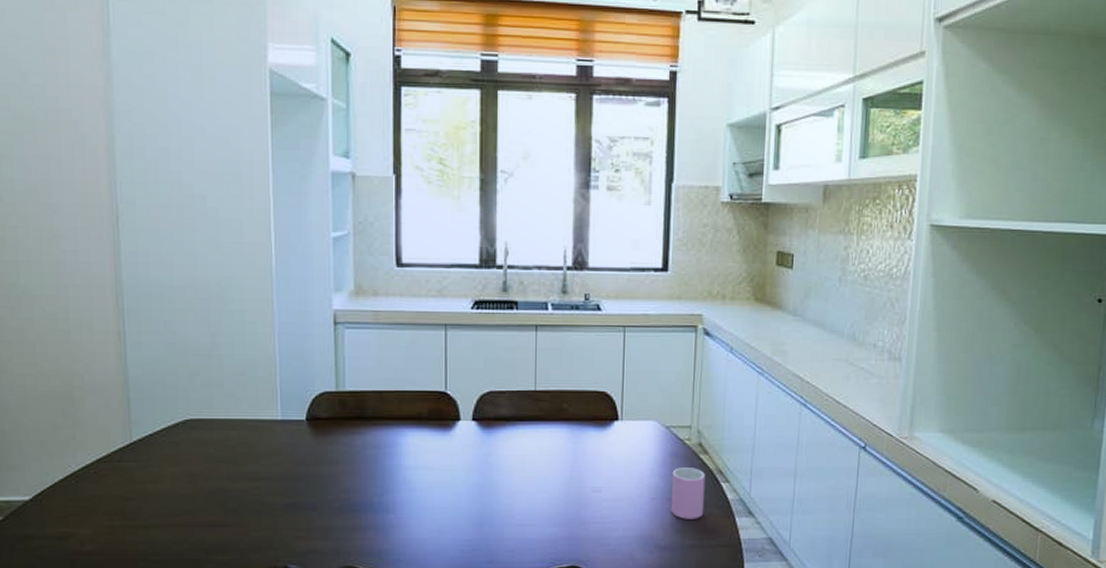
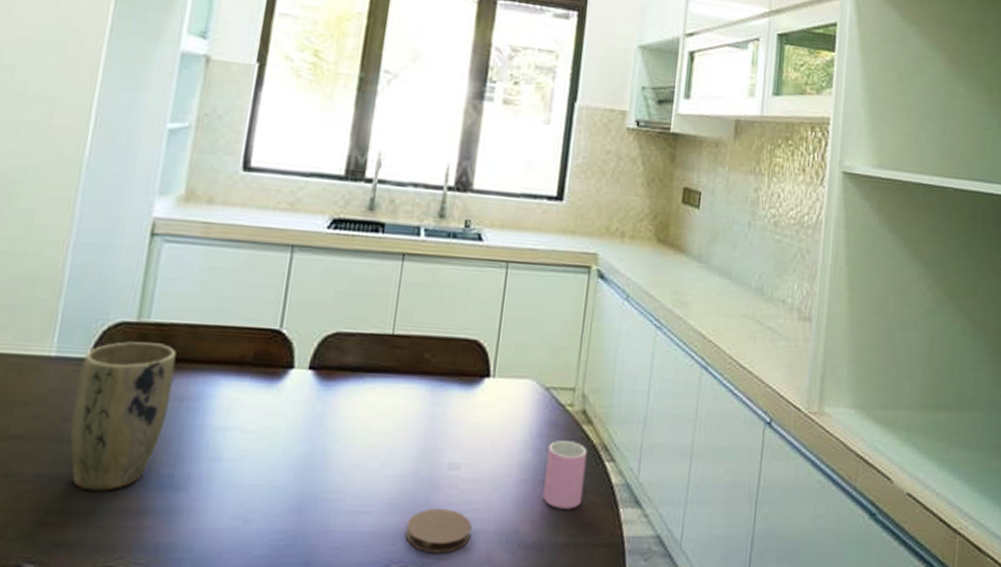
plant pot: none [302,406,371,514] -> present [69,341,177,491]
coaster: none [563,520,616,554] -> present [405,507,472,554]

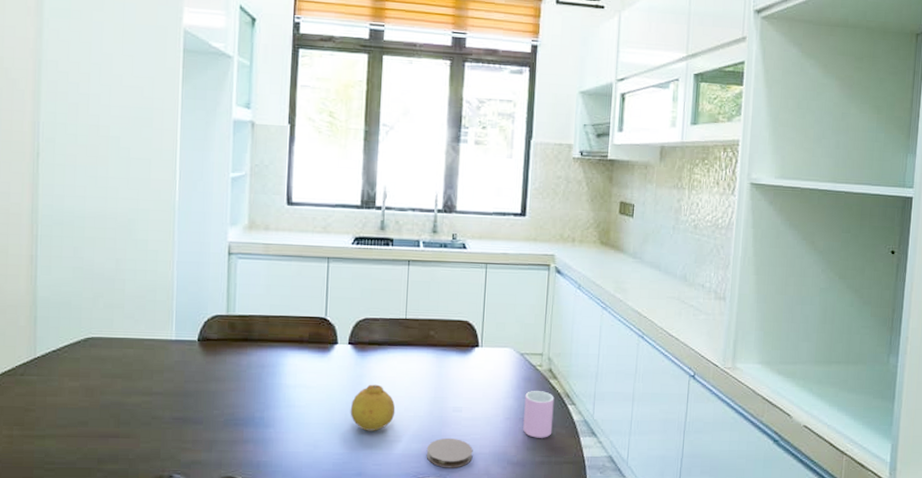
plant pot: present [69,341,177,491] -> none [192,328,257,428]
fruit: none [301,428,368,498] -> present [350,384,396,431]

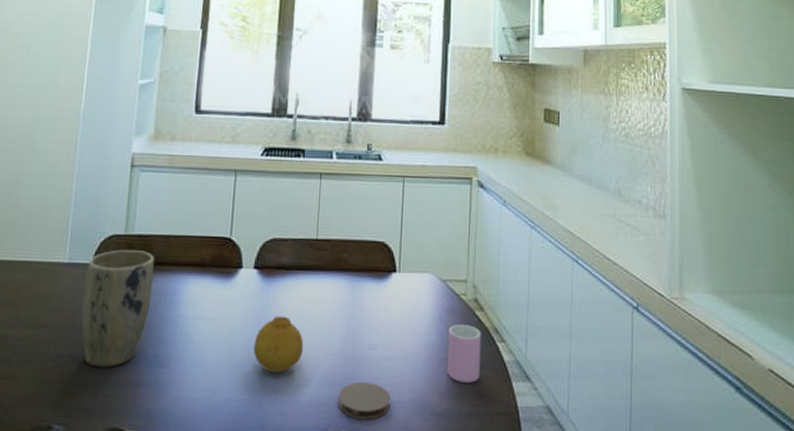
plant pot: none [192,328,257,428] -> present [81,250,155,368]

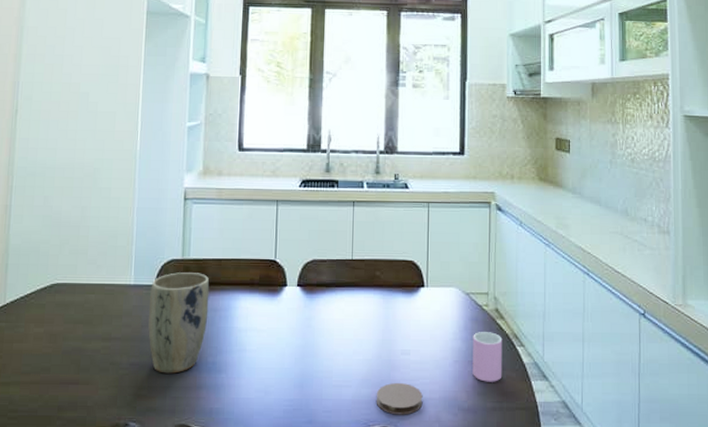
fruit: present [253,316,304,373] -> none [300,327,344,376]

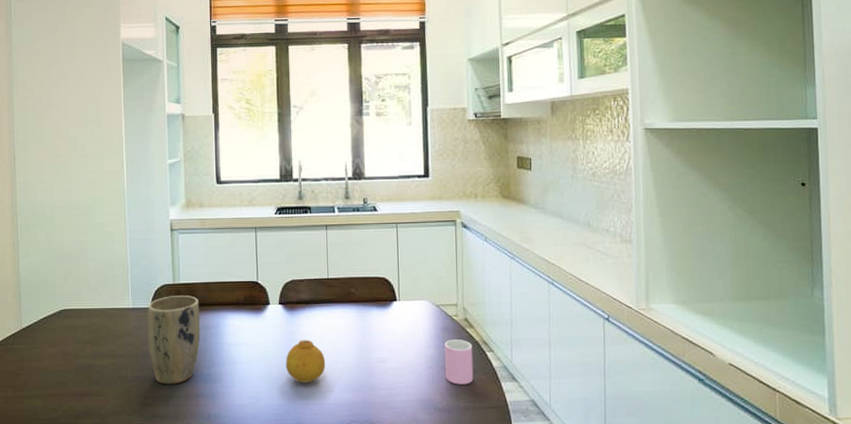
fruit: none [300,327,344,376] -> present [285,340,326,383]
coaster: present [376,382,423,415] -> none [357,387,401,416]

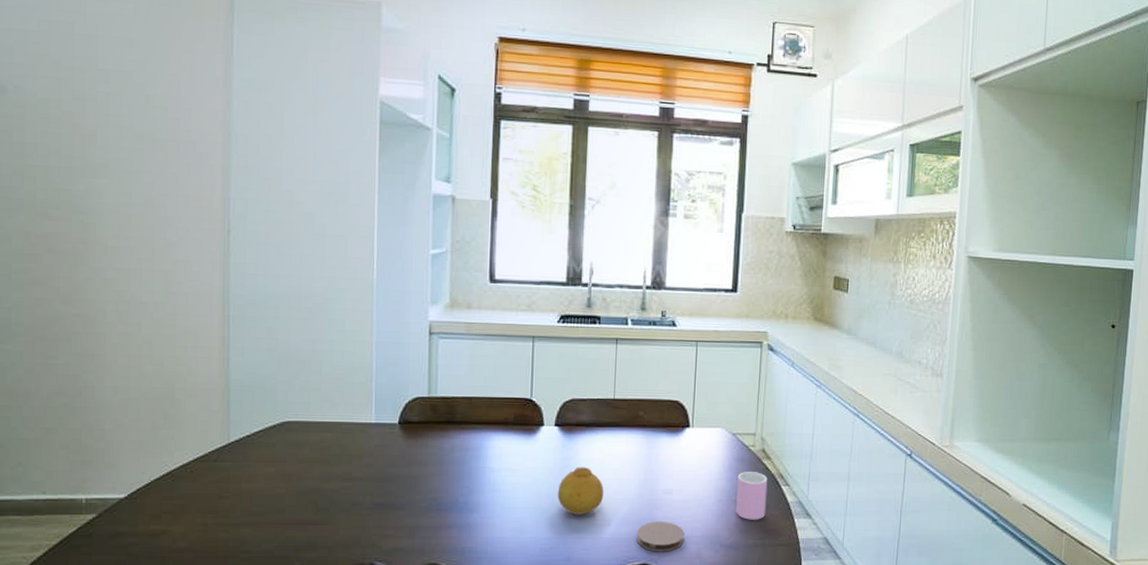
plant pot: present [147,295,201,385] -> none [393,411,460,514]
coaster: none [357,387,401,416] -> present [636,520,685,552]

